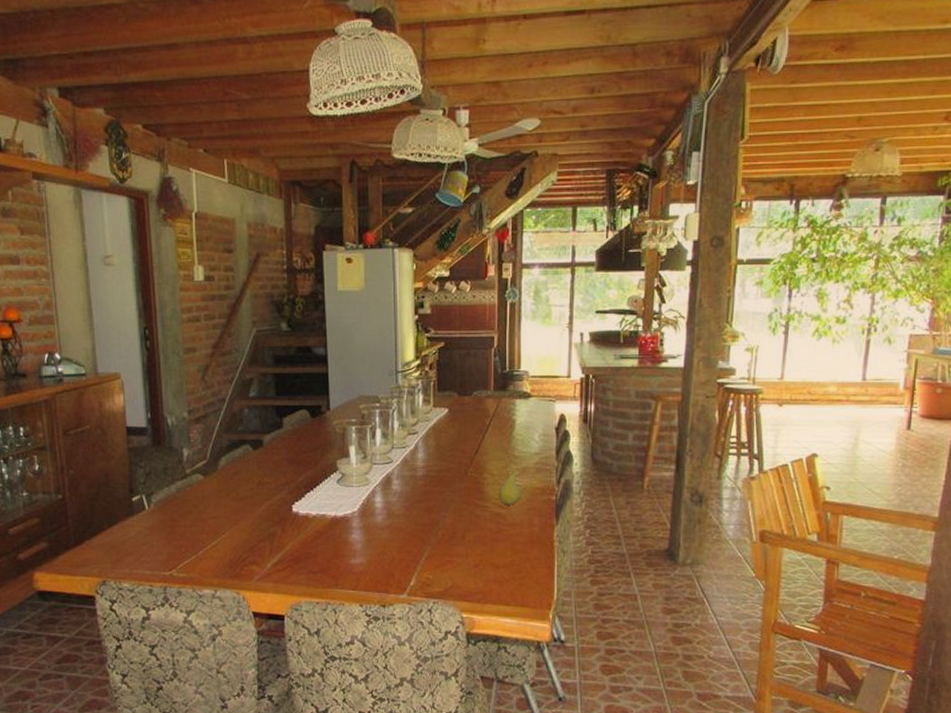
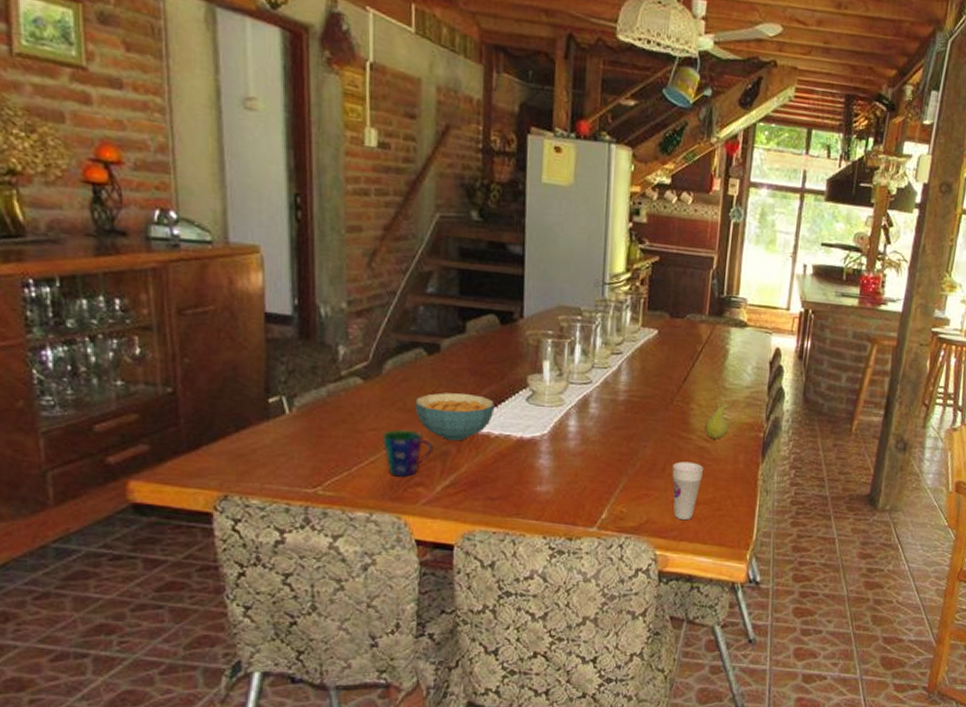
cup: none [221,516,263,557] -> present [382,429,434,477]
cereal bowl: none [245,481,311,523] -> present [415,392,495,441]
cup: none [472,528,501,584] -> present [672,461,704,521]

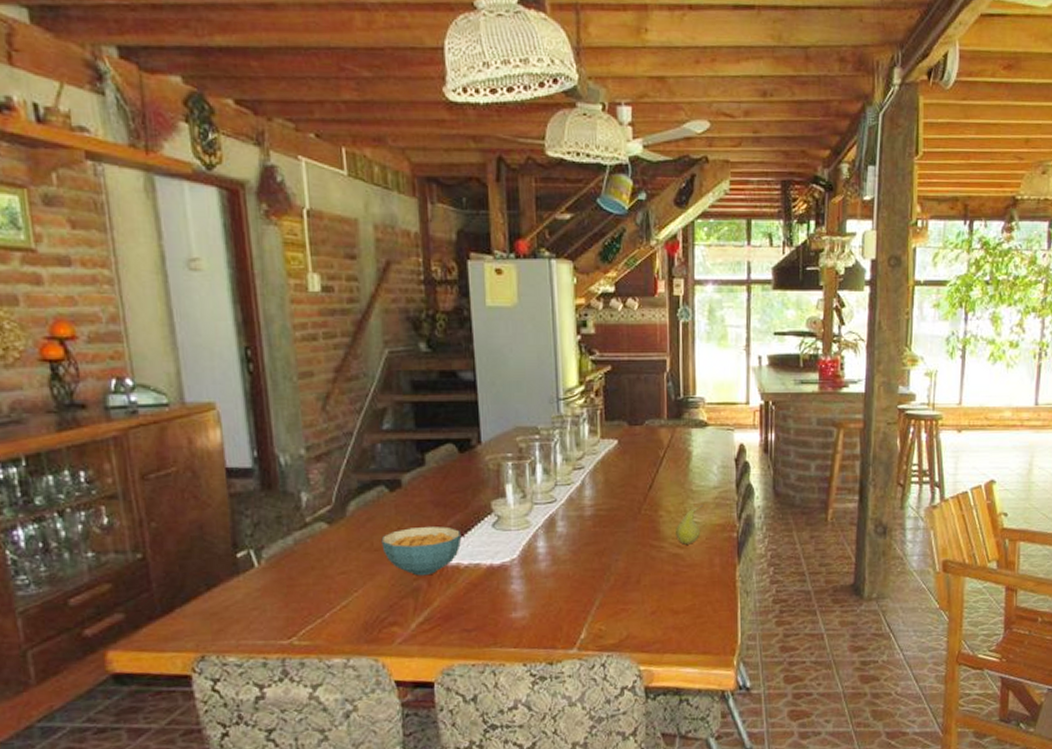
cup: present [382,429,434,477] -> none [352,569,404,619]
cup: present [672,461,704,521] -> none [647,571,680,632]

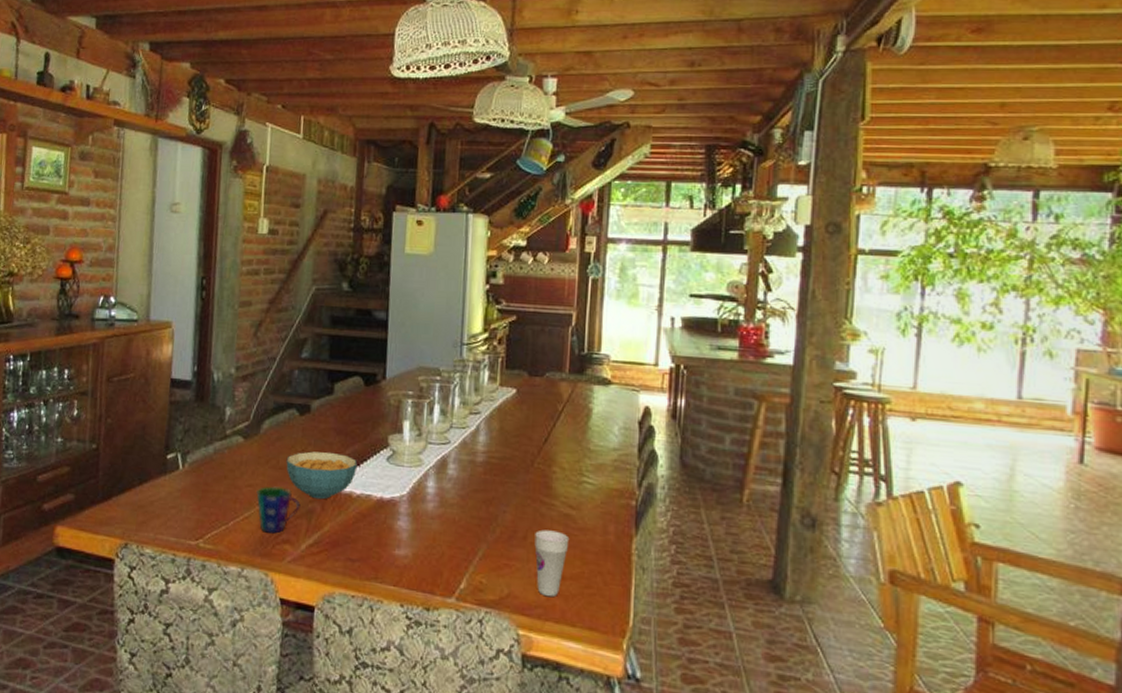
cup: none [352,569,404,619] -> present [256,486,301,534]
cup: none [647,571,680,632] -> present [534,529,570,597]
fruit: present [676,505,703,545] -> none [569,465,601,507]

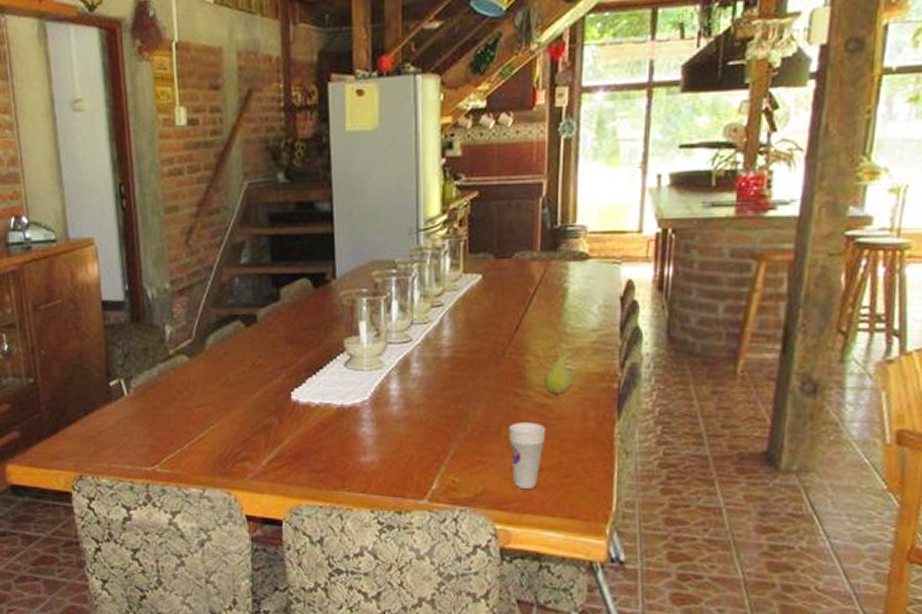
cup: present [256,486,301,534] -> none [209,404,257,452]
cereal bowl: present [286,451,358,500] -> none [236,364,314,413]
fruit: none [569,465,601,507] -> present [544,350,579,394]

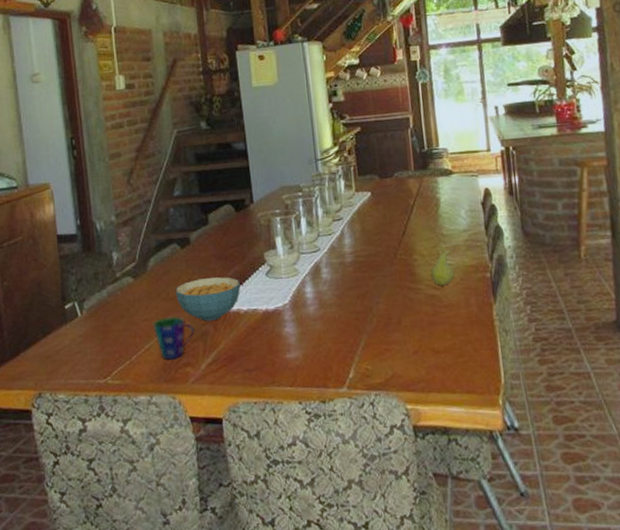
cup: none [209,404,257,452] -> present [153,316,195,360]
cereal bowl: none [236,364,314,413] -> present [175,277,241,322]
cup: present [509,422,547,490] -> none [407,311,439,371]

